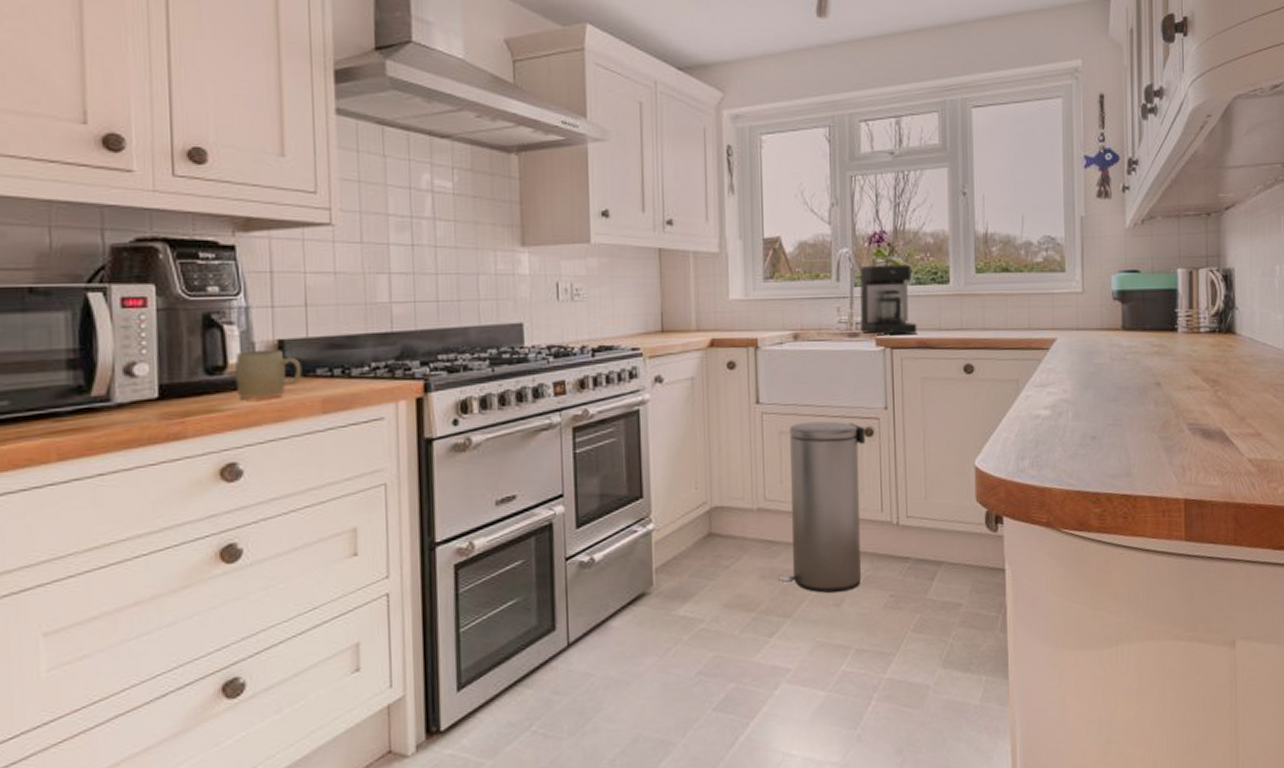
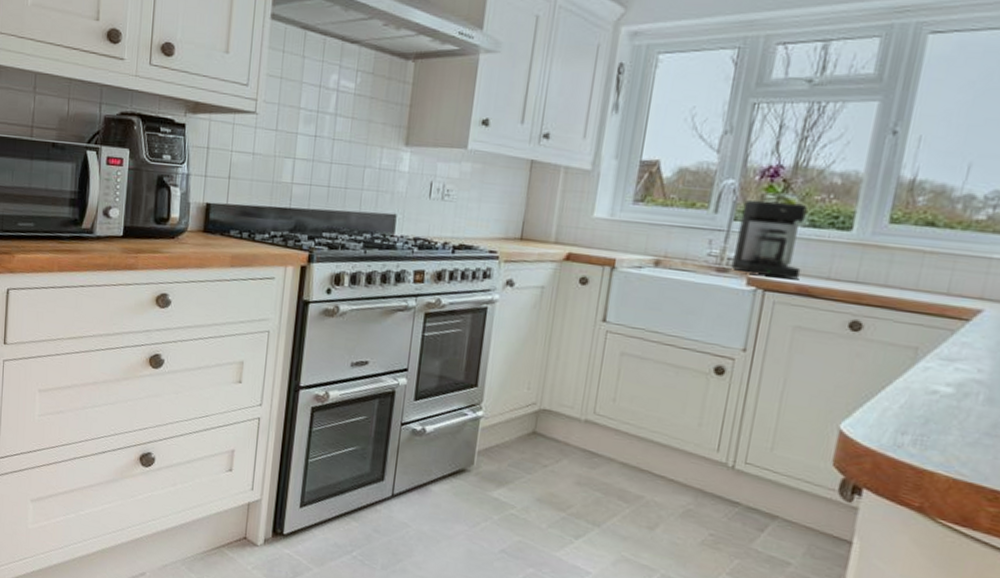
mug: present [235,348,302,399] -> none [173,207,221,249]
pedal bin: present [777,421,866,593] -> none [593,347,717,519]

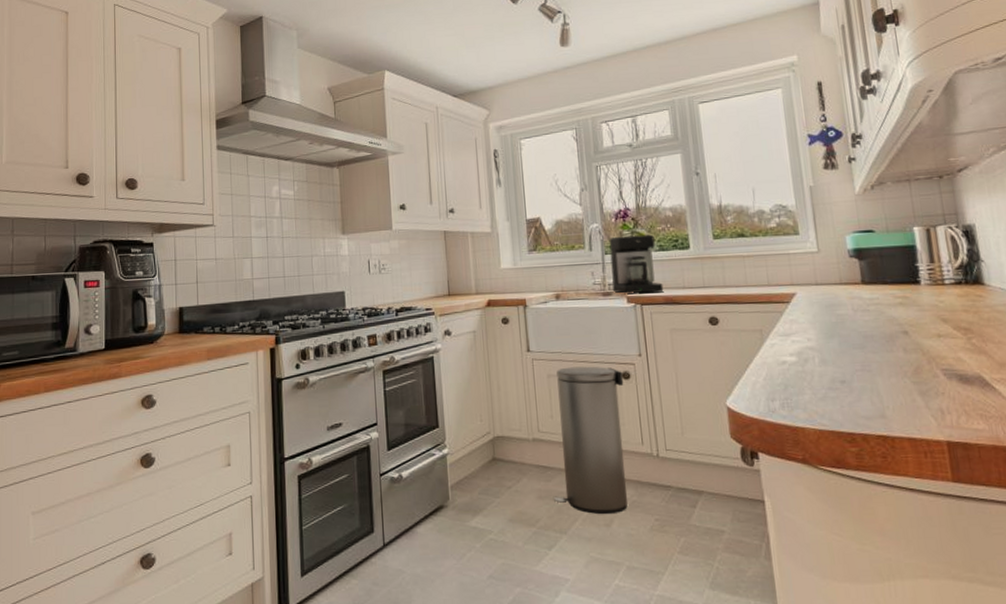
pedal bin: none [593,347,717,519] -> present [553,366,628,514]

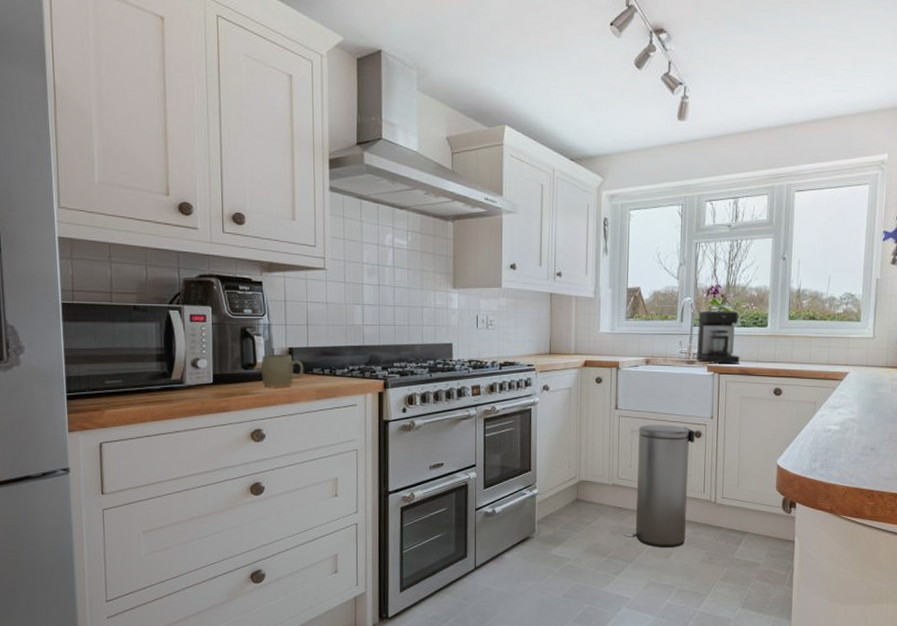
mug: none [152,313,194,350] -> present [261,353,304,387]

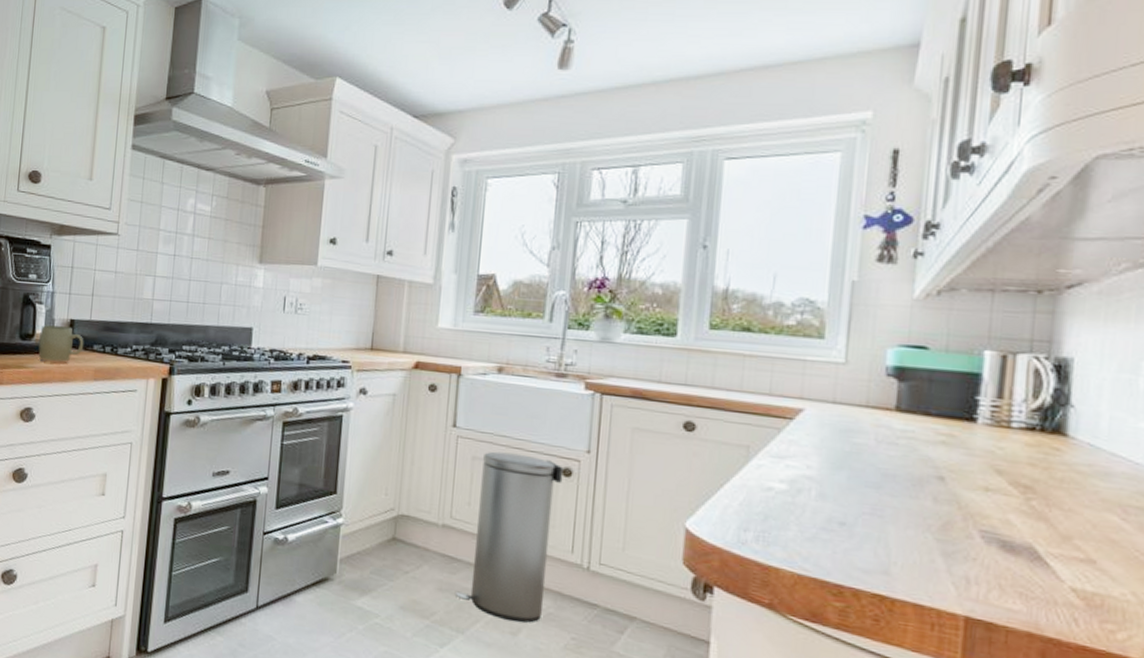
coffee maker: present [696,310,740,364] -> none [569,309,634,383]

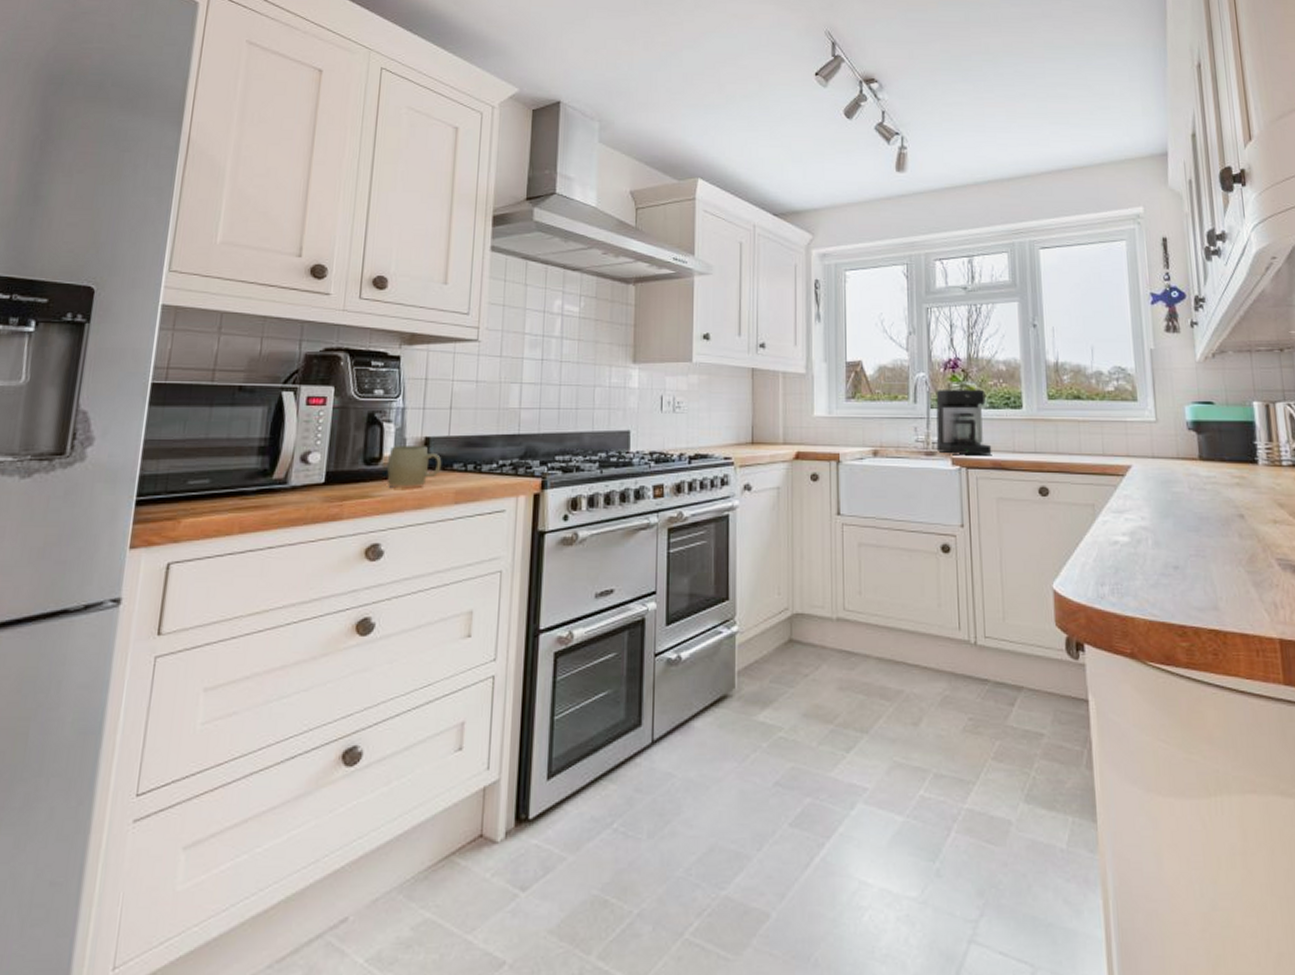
pedal bin: present [454,451,564,623] -> none [855,535,943,710]
coffee maker: none [569,309,634,383] -> present [936,389,992,456]

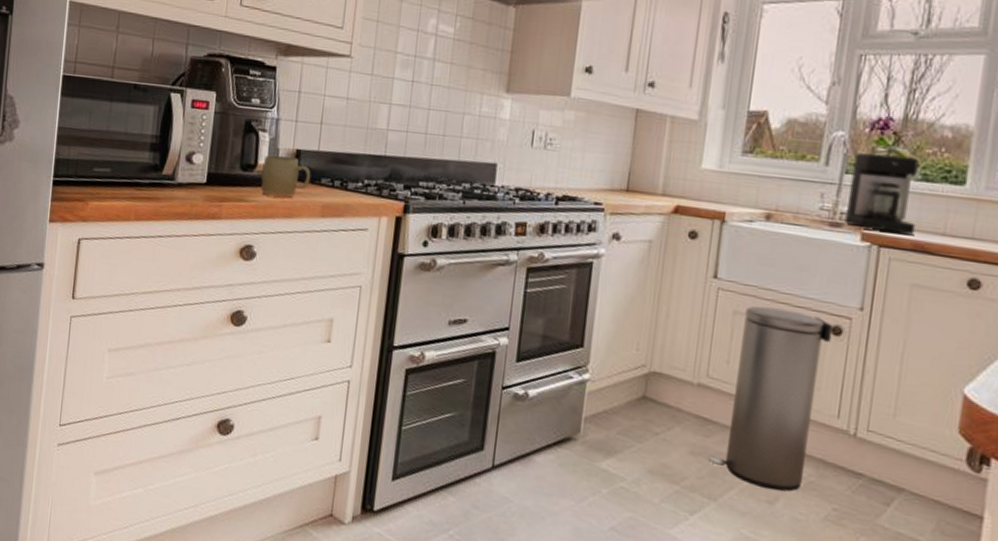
pedal bin: none [855,535,943,710] -> present [708,306,833,492]

